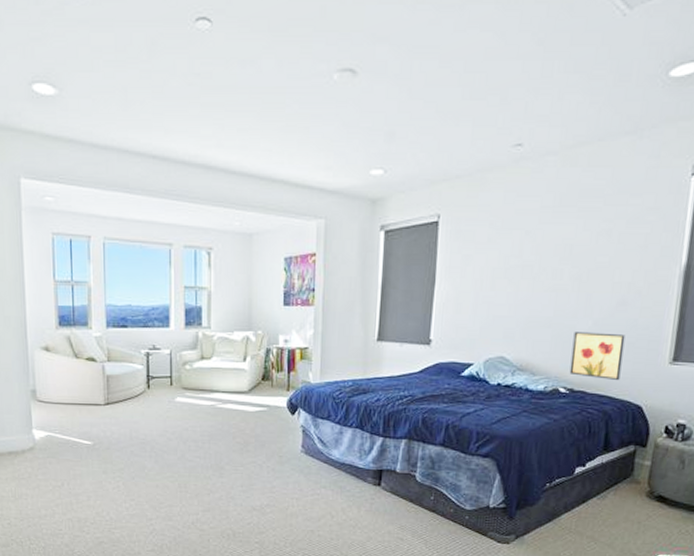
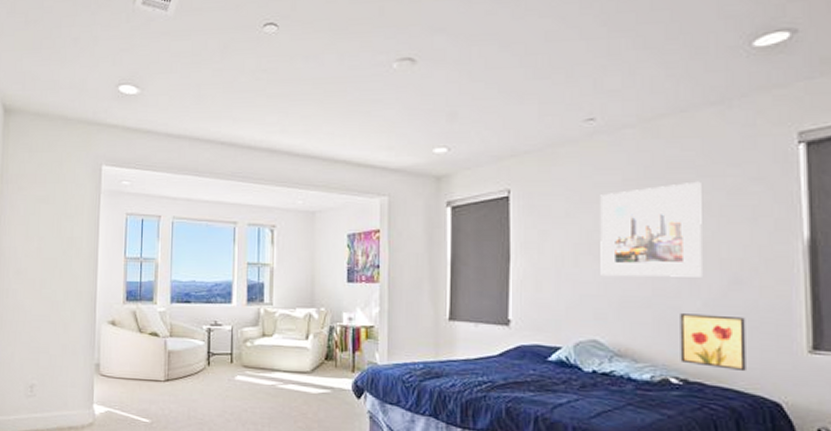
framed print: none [513,210,607,299] -> present [600,181,702,277]

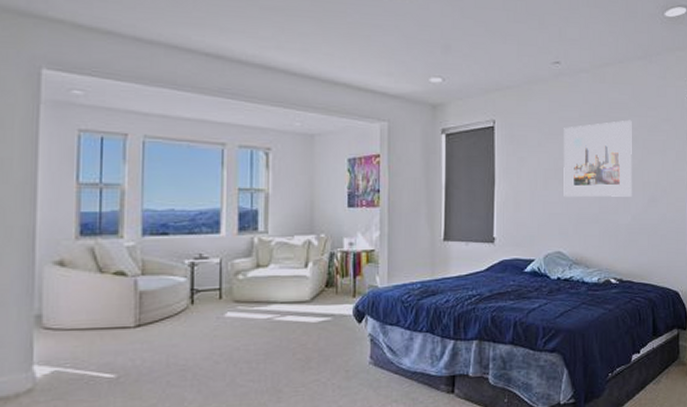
wall art: present [680,313,746,370] -> none [617,226,658,269]

